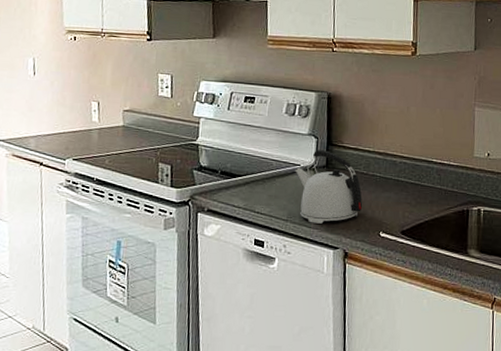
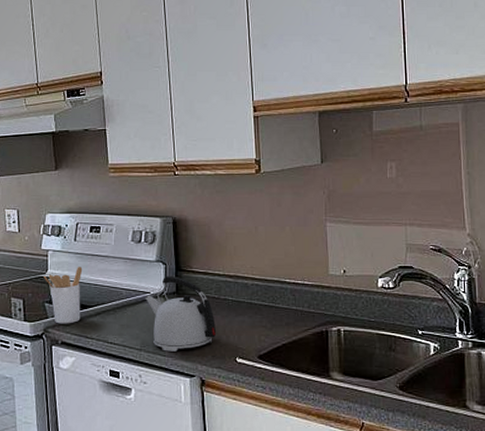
utensil holder: none [193,136,234,192] -> present [43,267,83,324]

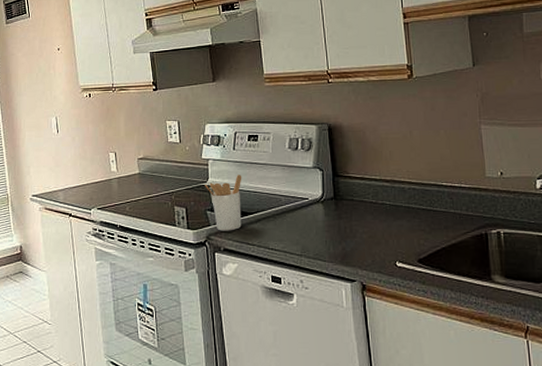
kettle: present [145,275,217,352] -> none [304,181,376,257]

